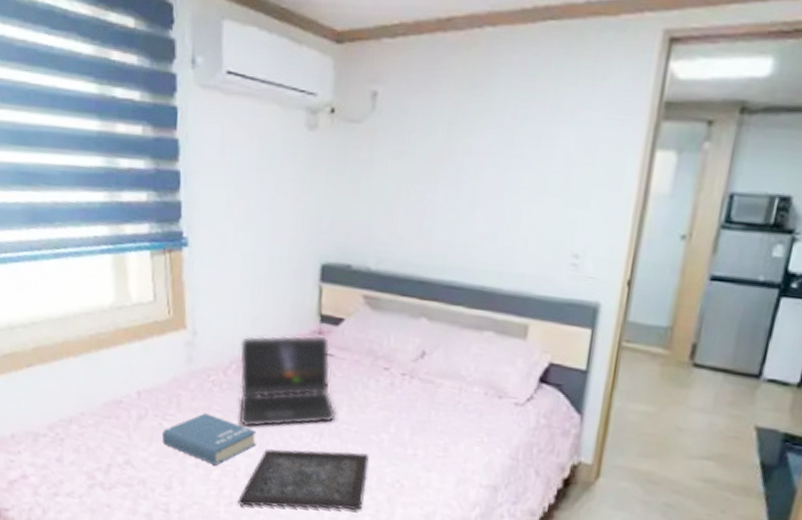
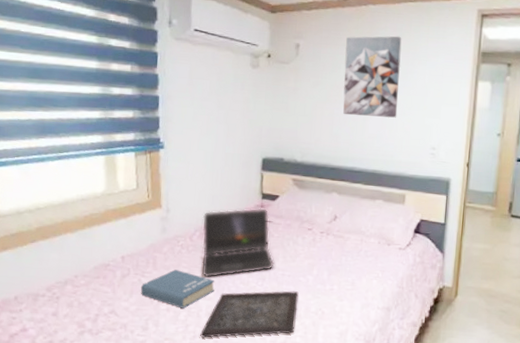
wall art: none [439,76,536,208] -> present [343,36,402,119]

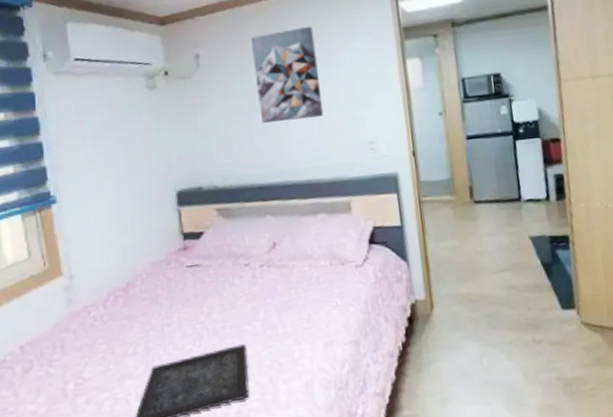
book: present [140,269,215,309] -> none [48,348,143,397]
laptop computer: present [201,208,275,278] -> none [116,251,211,351]

